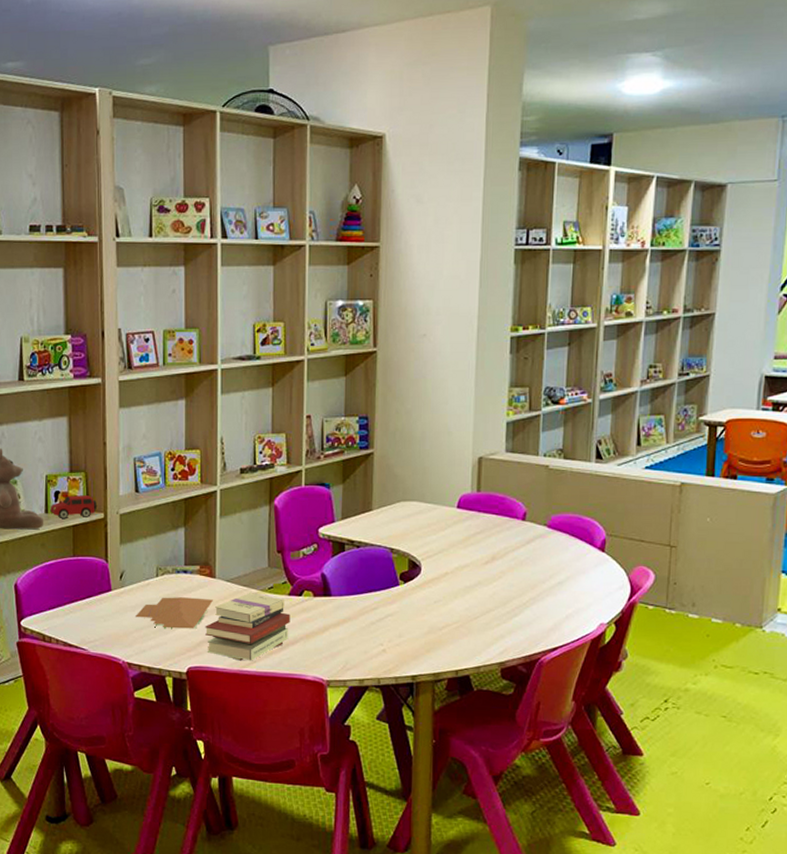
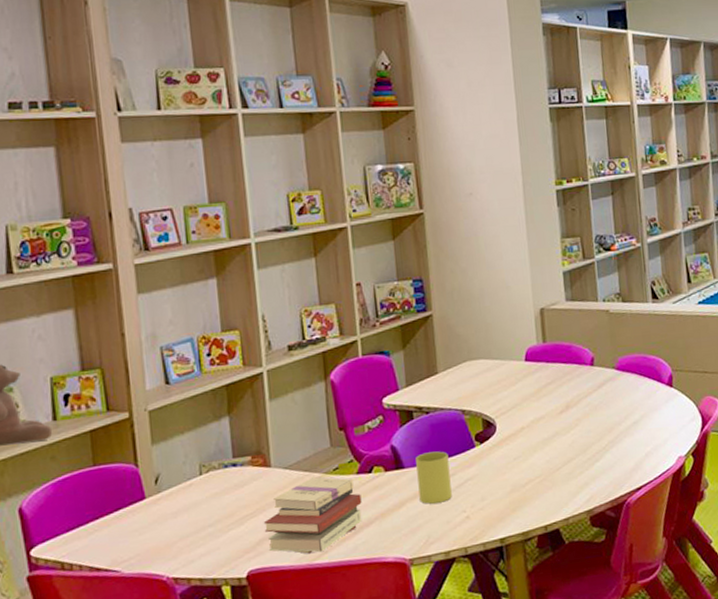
toy car: present [50,495,97,519] -> none [59,394,119,425]
papers: present [136,597,213,630] -> none [178,491,271,533]
cup: none [342,584,373,633] -> present [416,451,452,504]

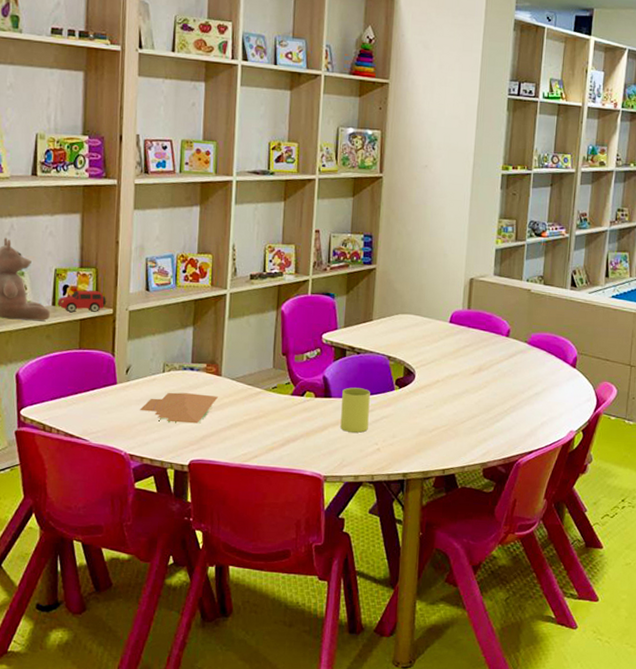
toy car: none [59,394,119,425] -> present [57,290,106,313]
papers: none [178,491,271,533] -> present [140,392,218,424]
books: present [263,477,362,554] -> none [208,391,292,456]

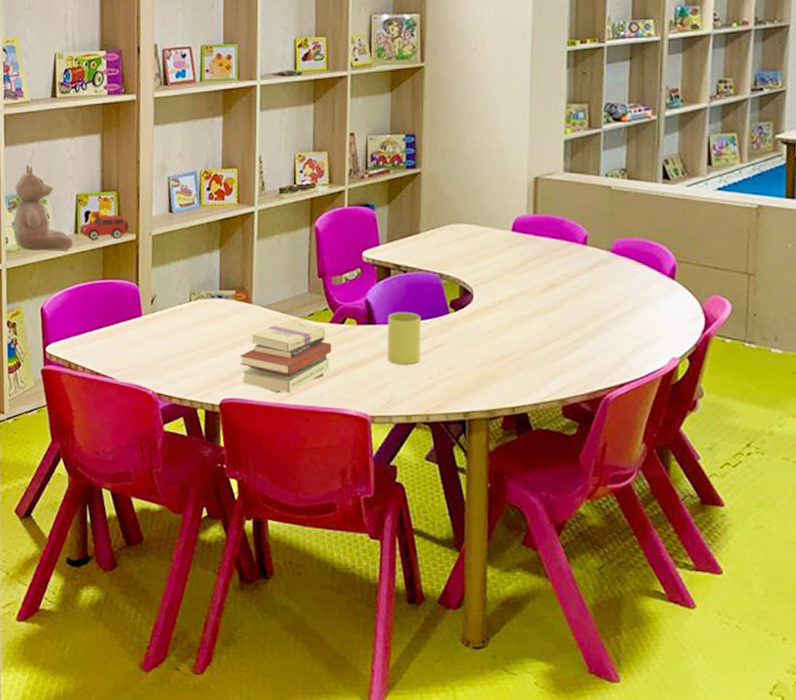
papers: present [140,392,218,424] -> none [167,323,249,358]
books: none [208,391,292,456] -> present [239,320,332,394]

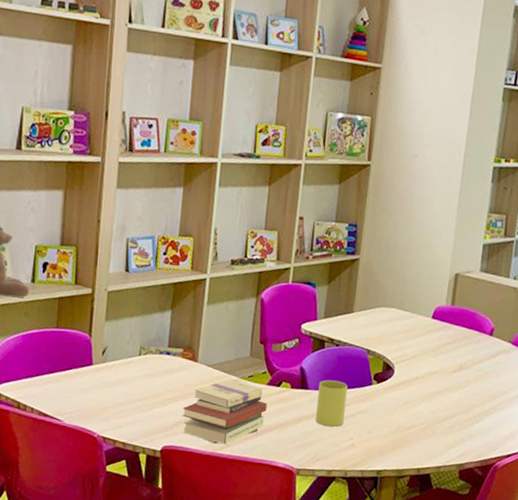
toy car: present [80,215,128,241] -> none [37,267,85,291]

